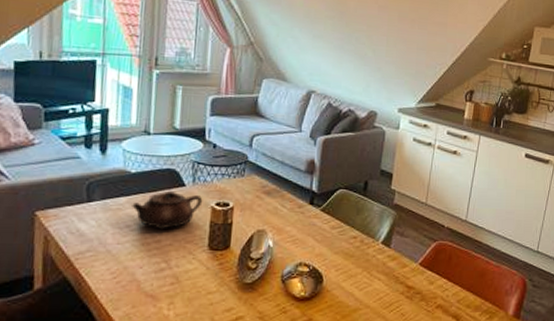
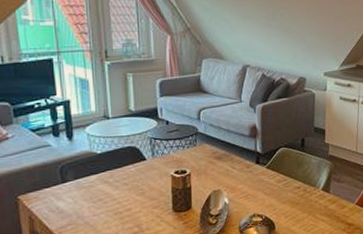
teapot: present [132,190,203,229] -> none [102,165,163,200]

